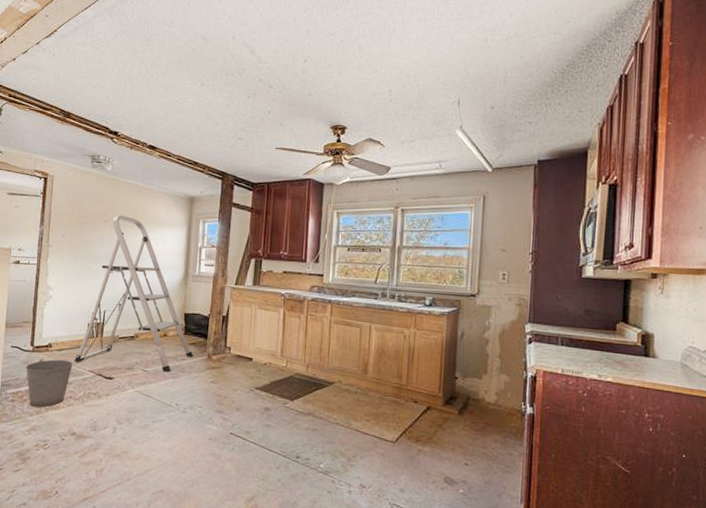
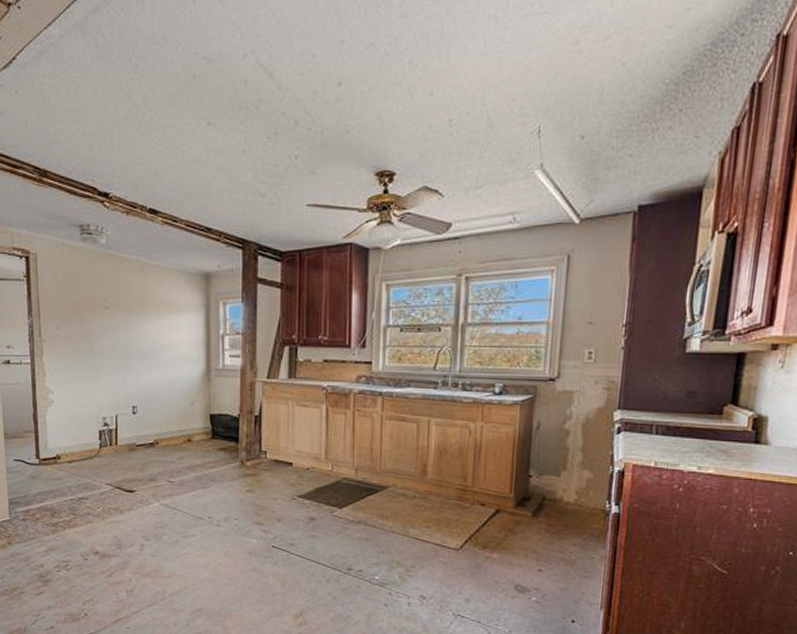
bucket: present [25,359,73,407] -> none [33,472,87,526]
ladder: present [74,215,194,373] -> none [88,299,224,483]

